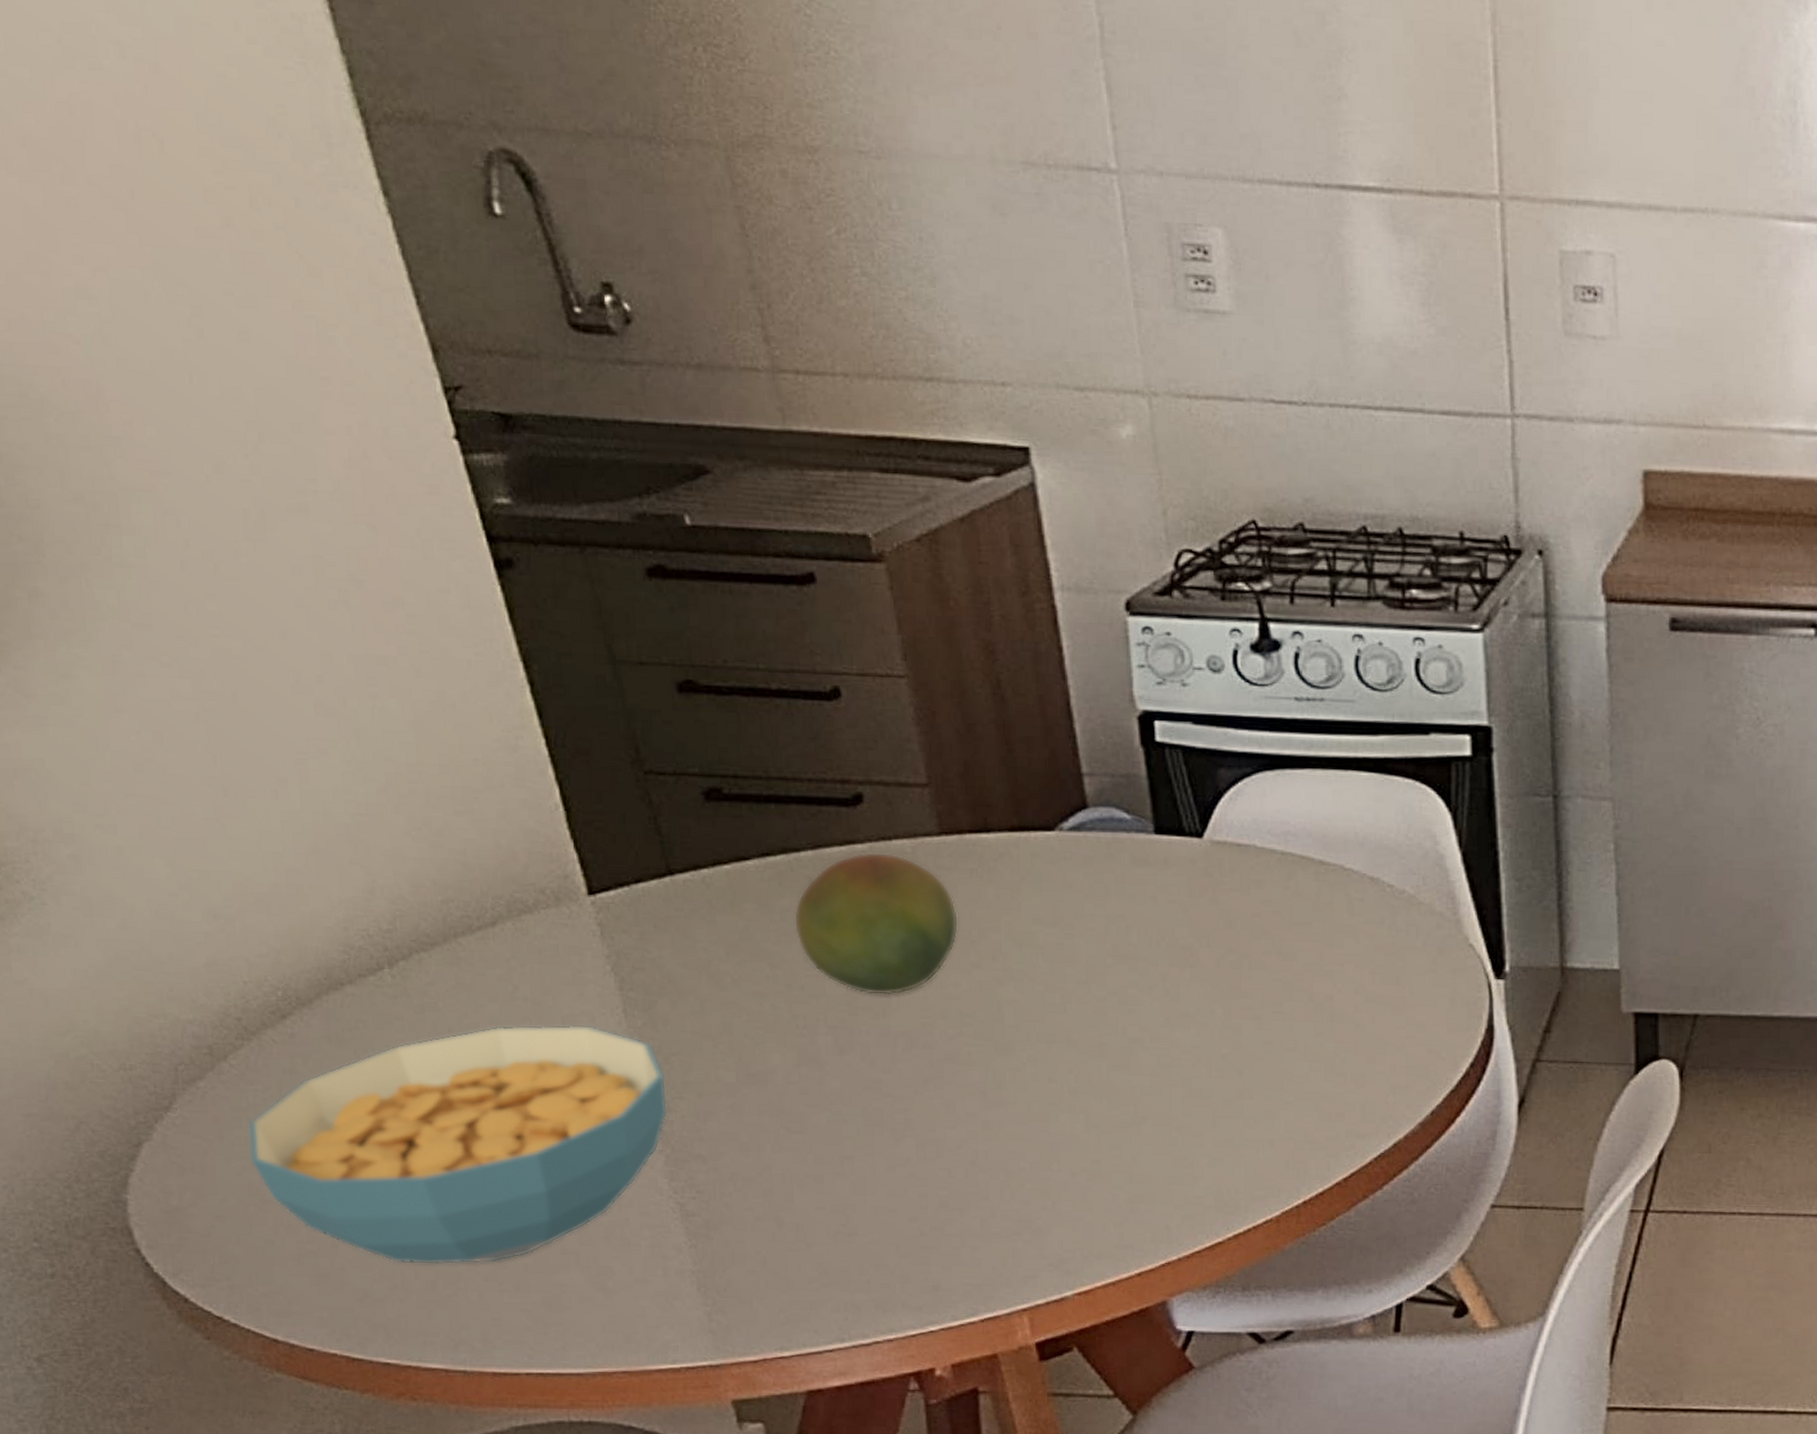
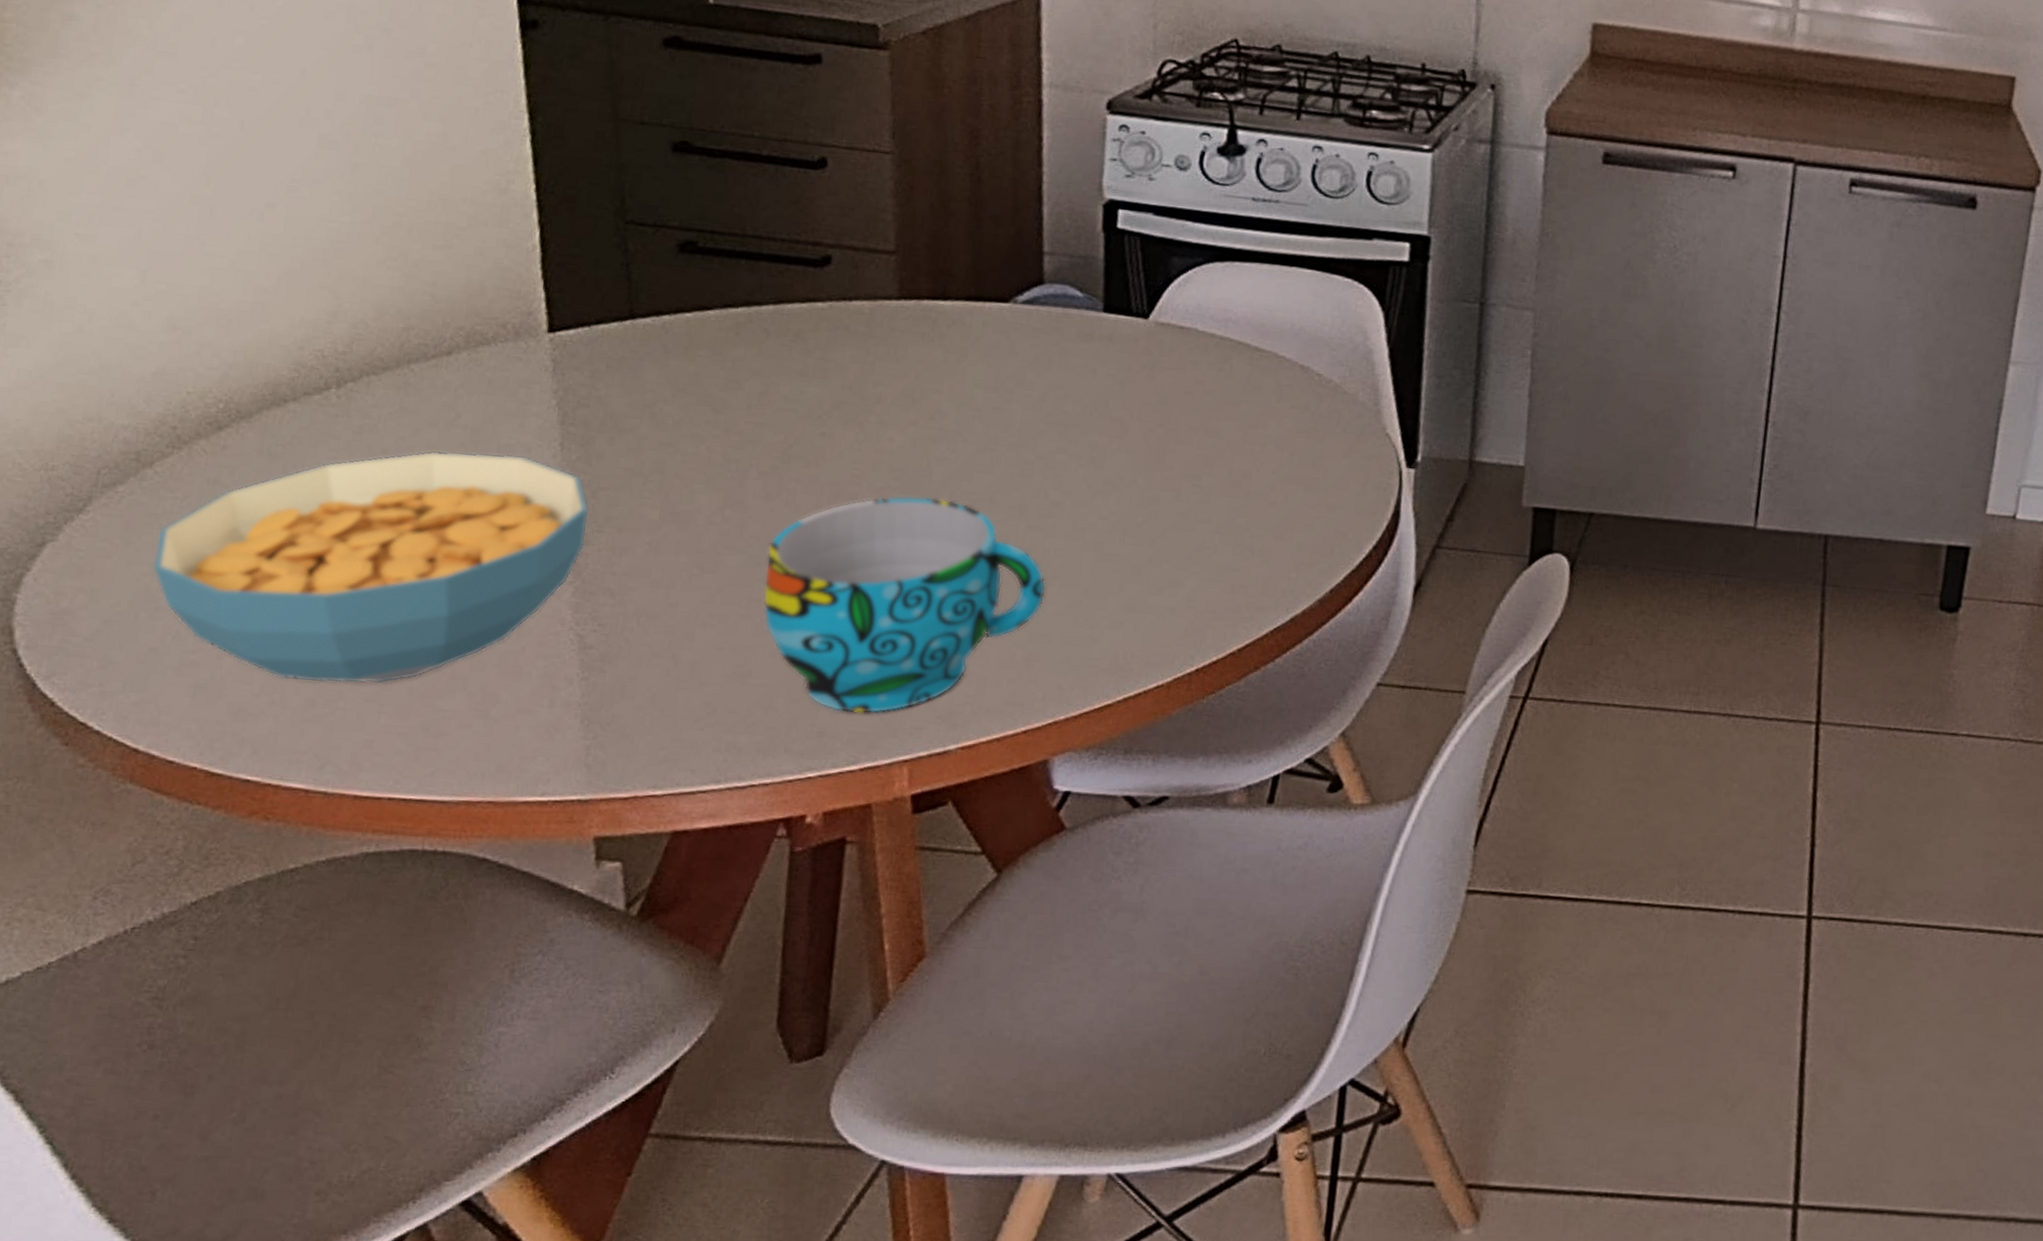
fruit: present [793,851,959,996] -> none [743,310,905,446]
cup: none [850,1041,1139,1266] -> present [762,496,1047,714]

